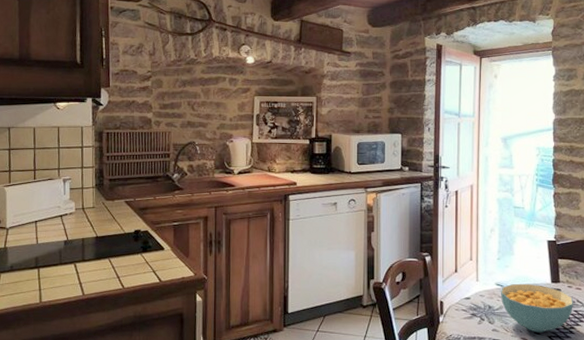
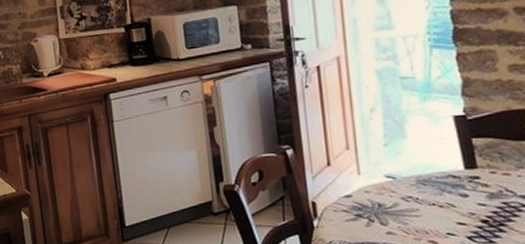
cereal bowl: present [500,283,573,333] -> none [392,172,501,233]

